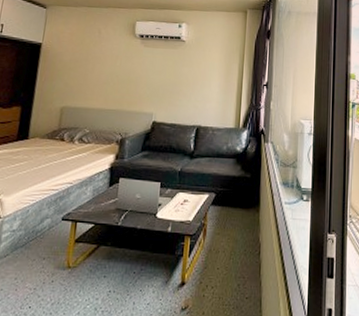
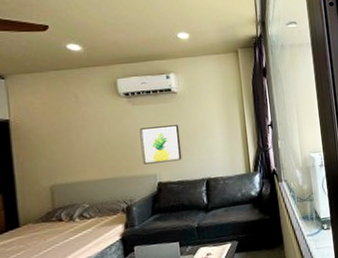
wall art: none [143,68,182,104] -> present [139,125,182,165]

